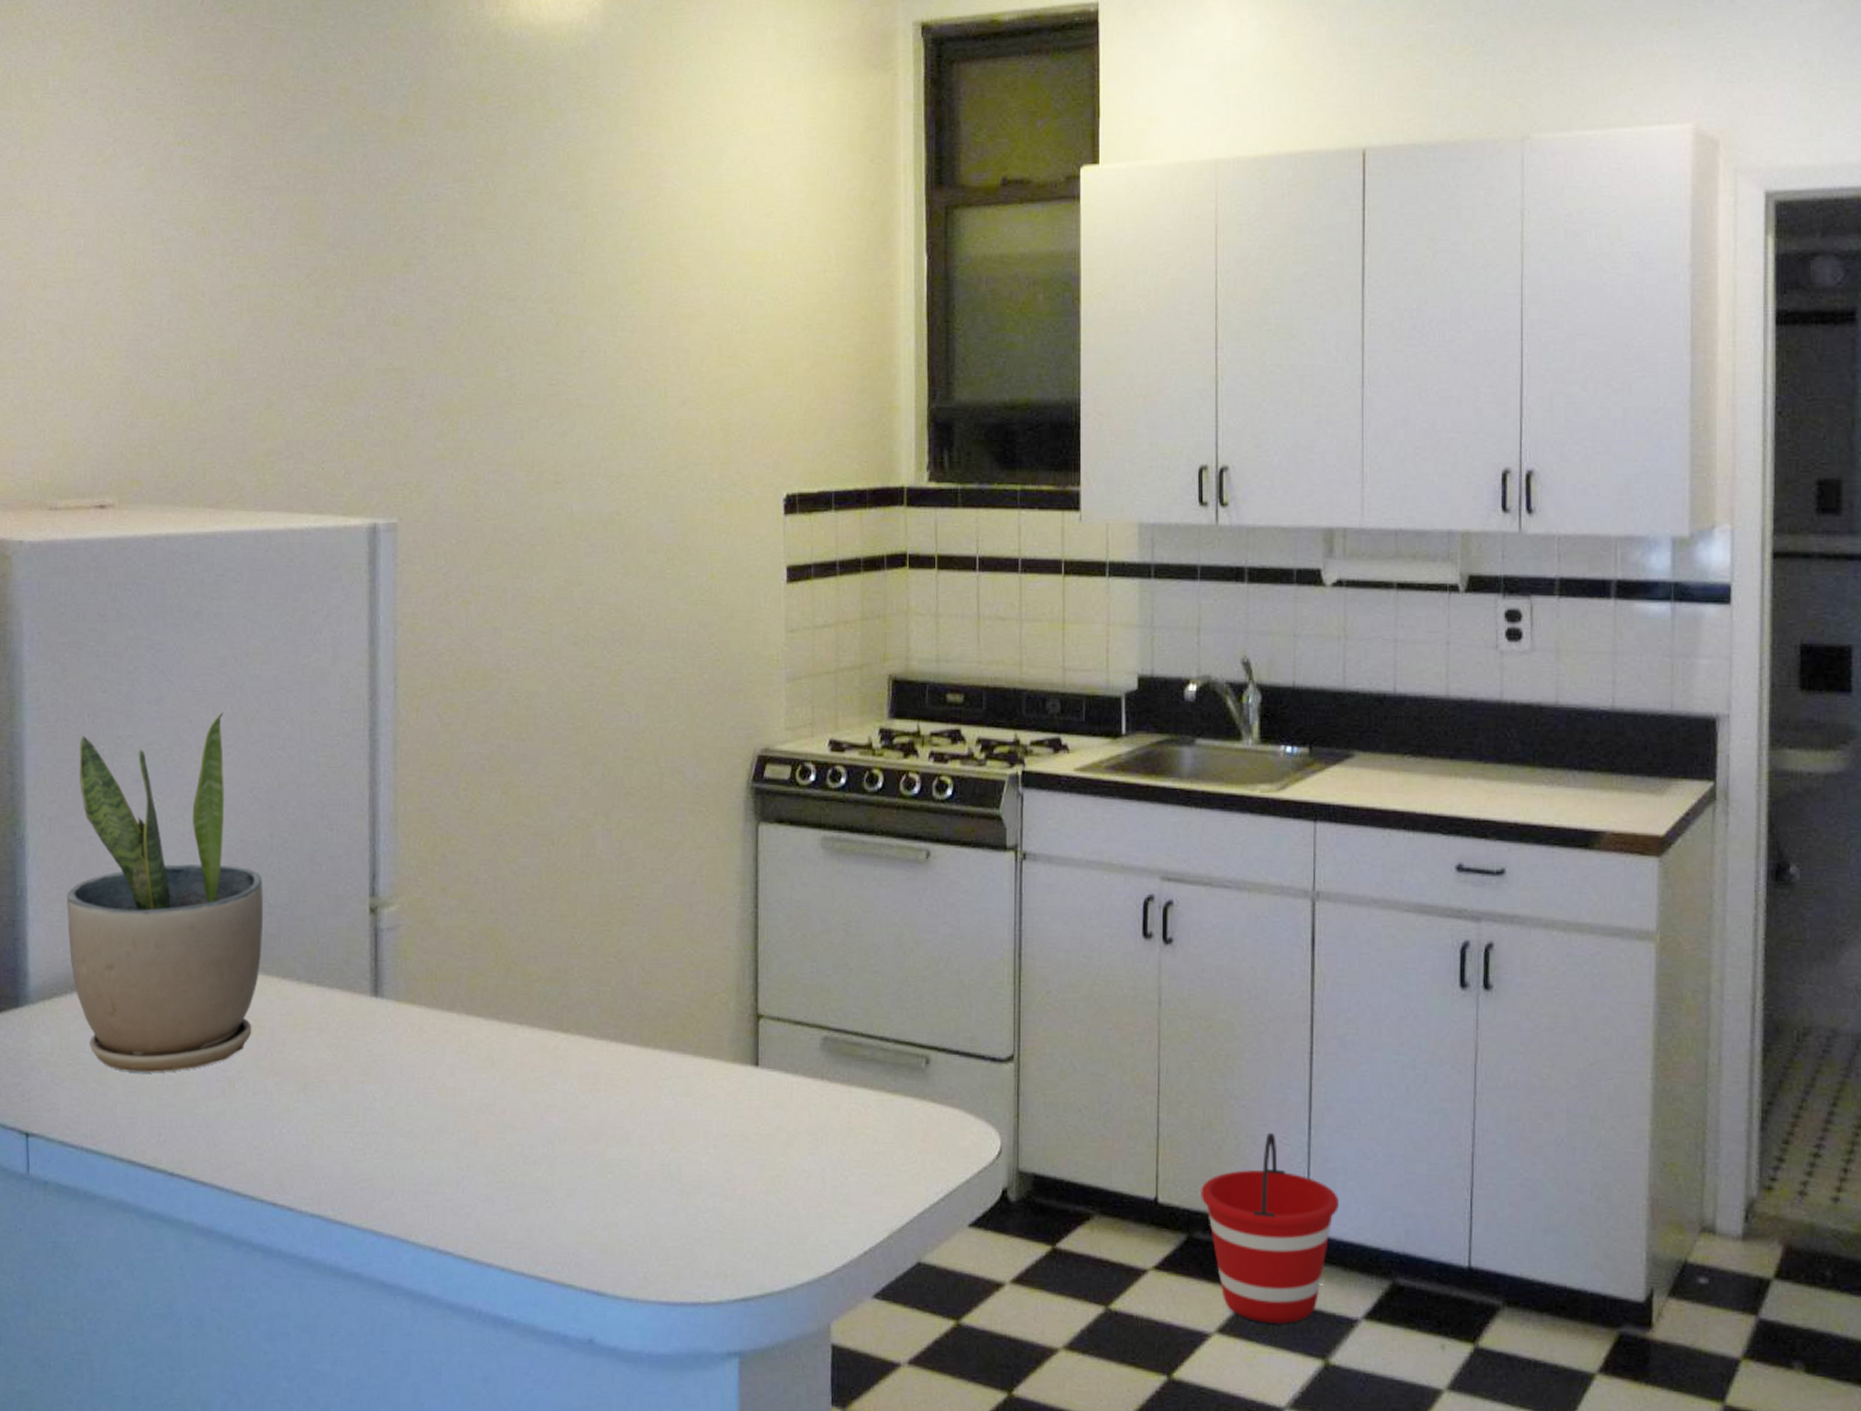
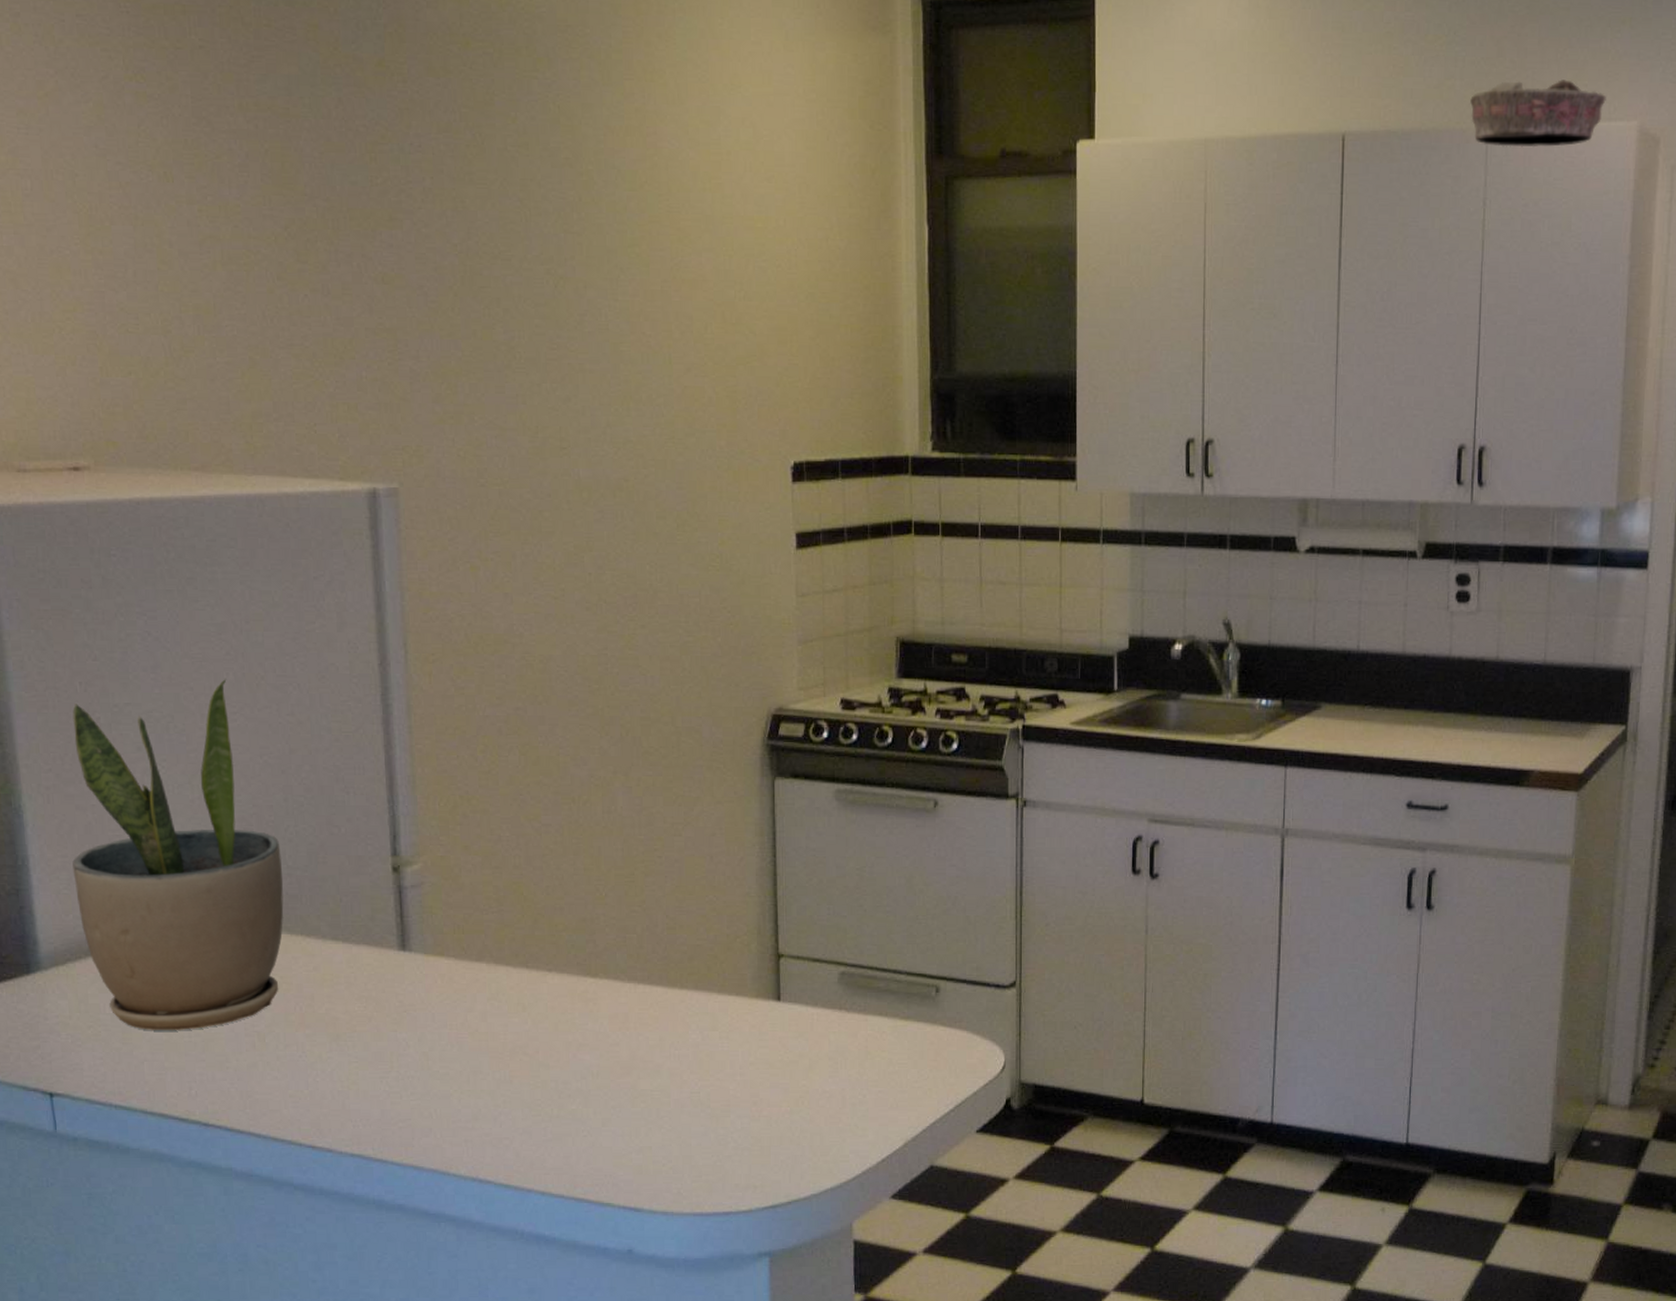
bucket: present [1201,1132,1339,1325] -> none [1181,1039,1299,1200]
decorative basket: none [1502,84,1655,156] -> present [1470,79,1606,148]

